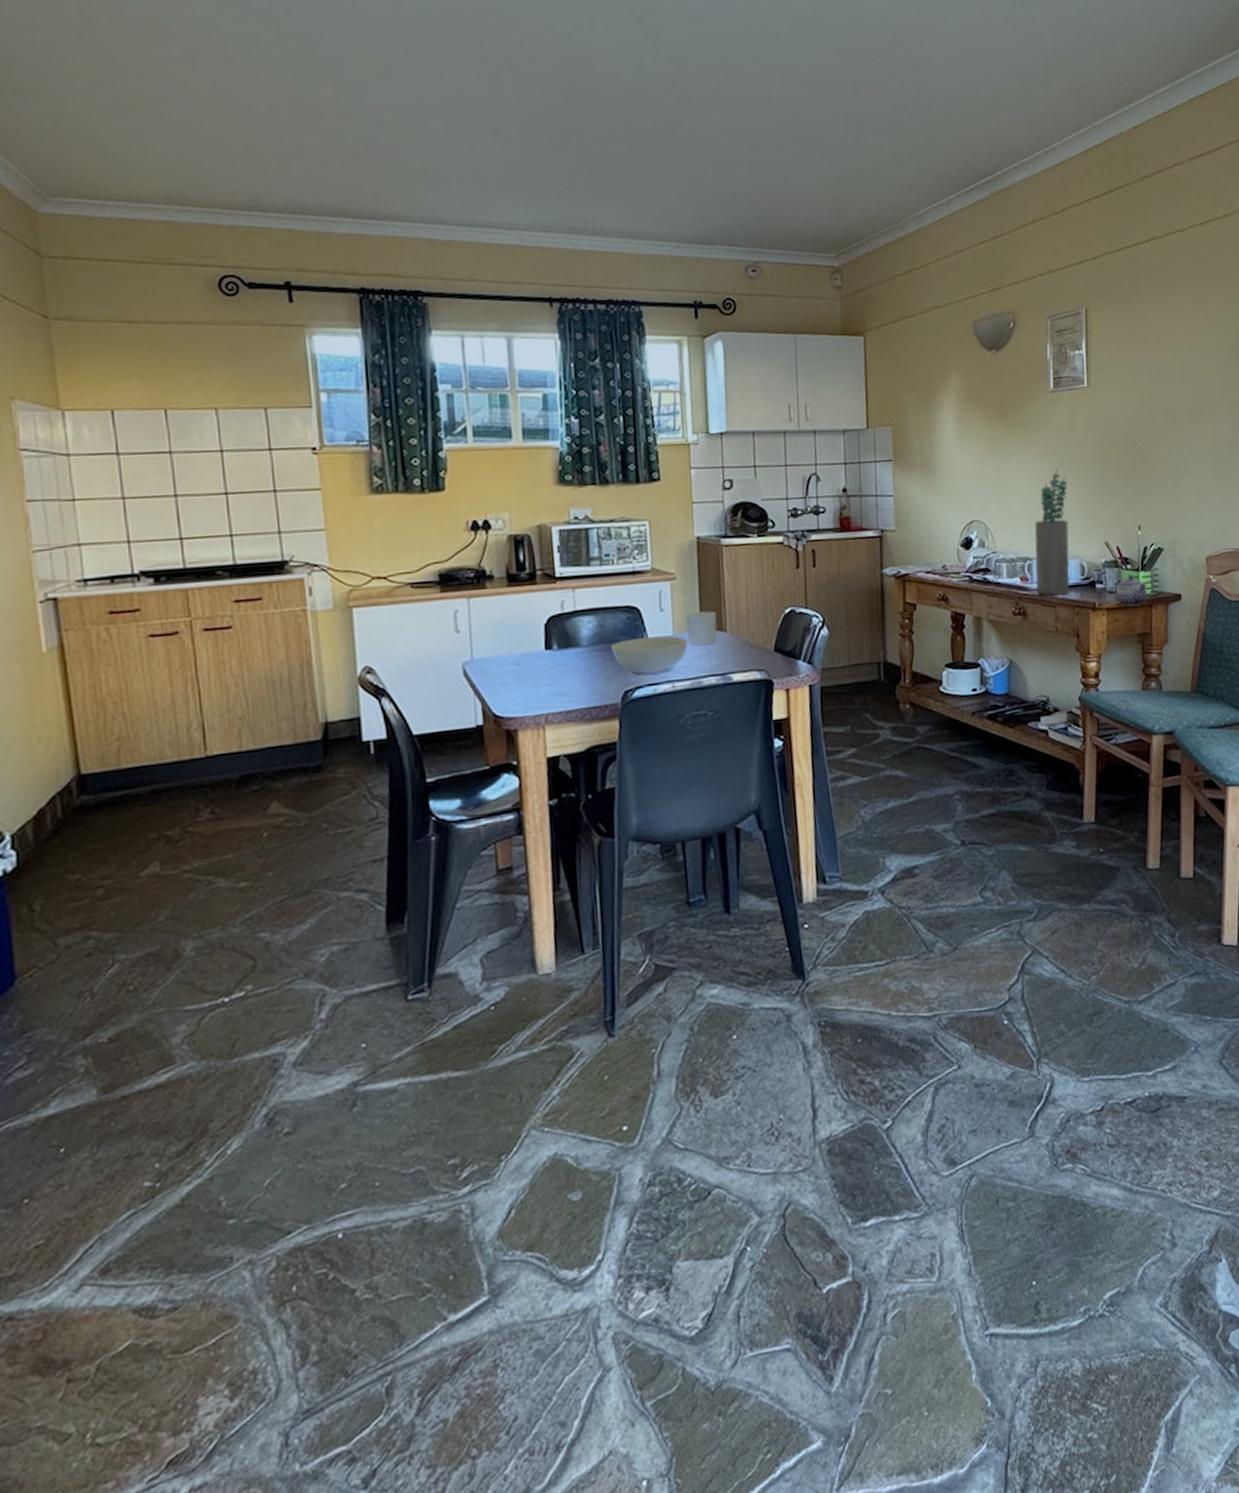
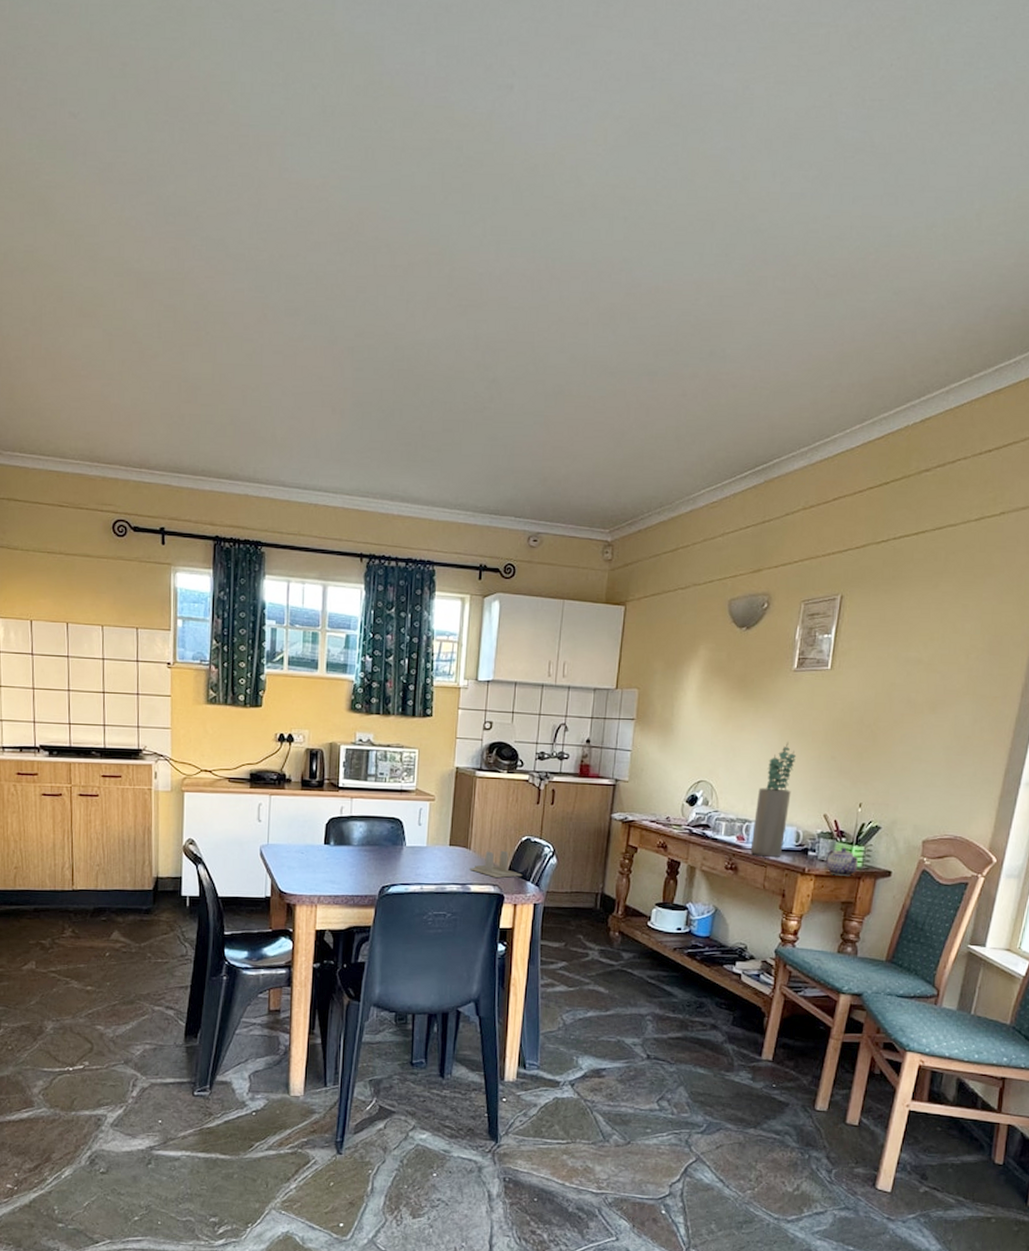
bowl: present [611,636,688,676] -> none [376,845,438,877]
mug: present [686,611,718,646] -> none [438,829,464,858]
napkin holder: none [728,627,792,661] -> present [470,850,523,878]

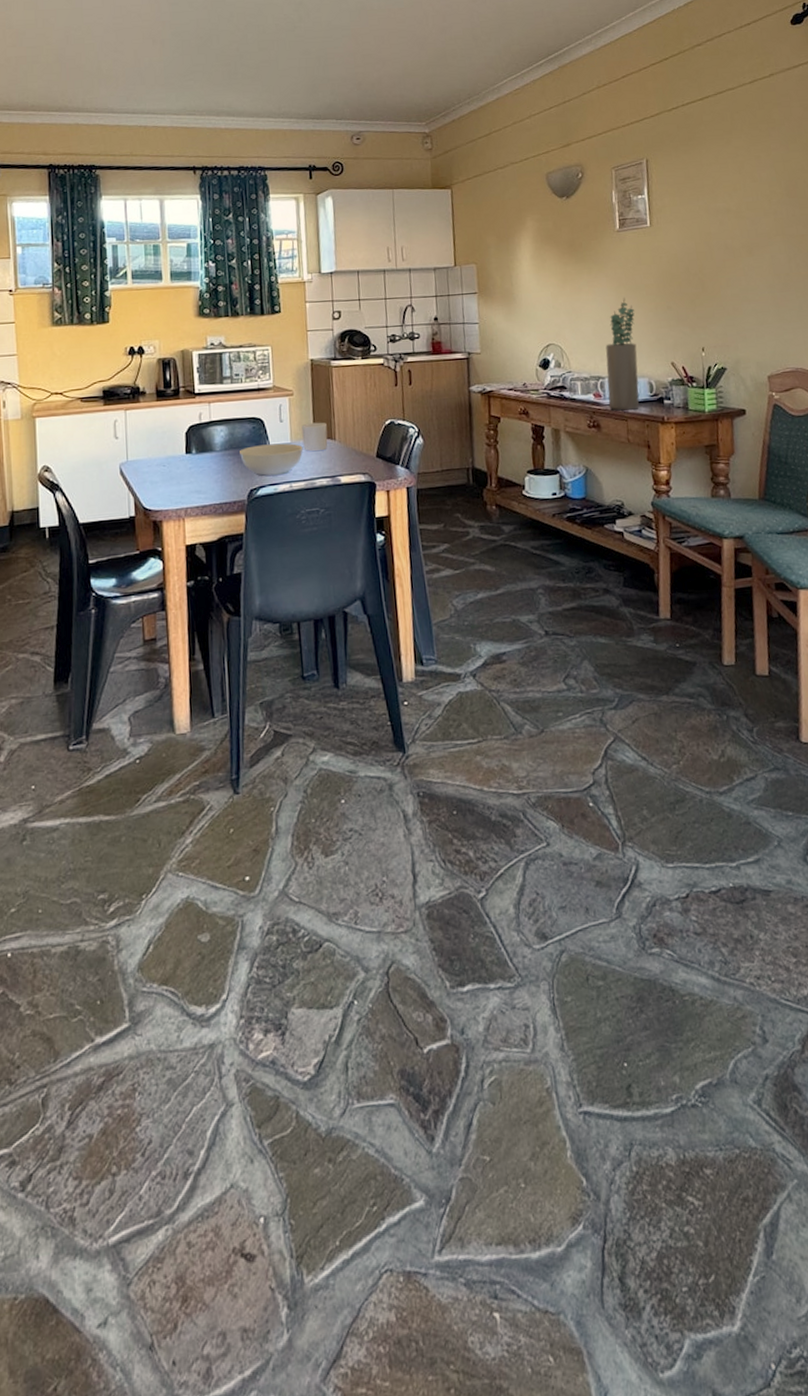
bowl: none [376,845,438,877] -> present [240,443,303,477]
mug: none [438,829,464,858] -> present [301,422,328,452]
napkin holder: present [470,850,523,878] -> none [337,437,391,466]
teapot: present [826,847,859,877] -> none [682,391,714,421]

